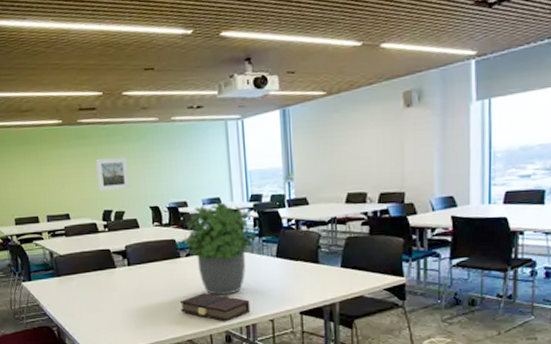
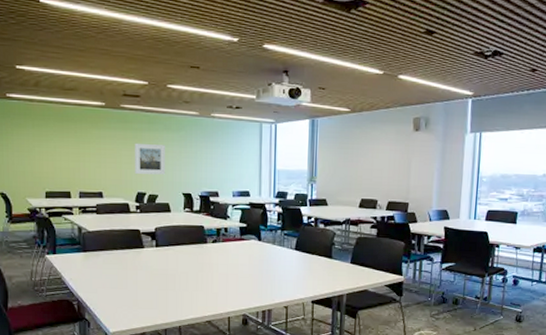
book: present [180,293,251,322] -> none [203,278,268,306]
potted plant: present [181,200,257,295] -> none [209,193,280,281]

